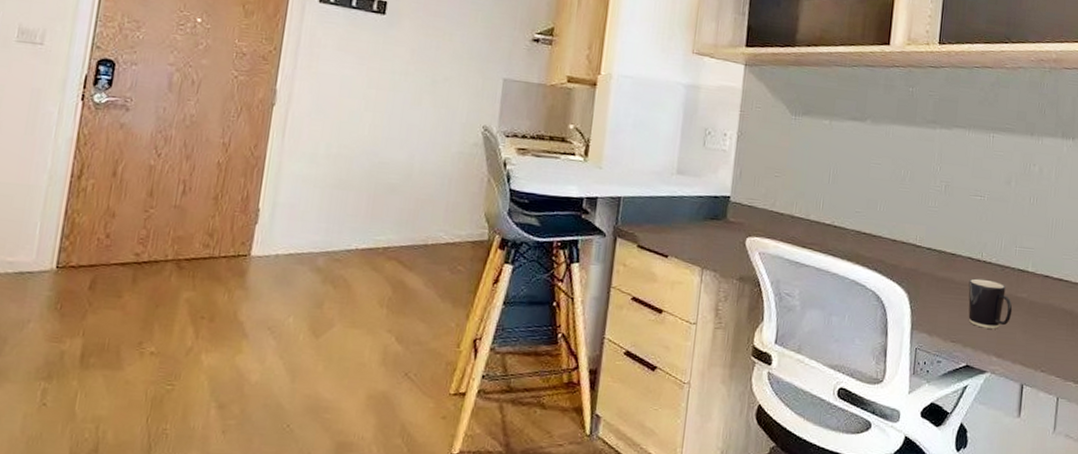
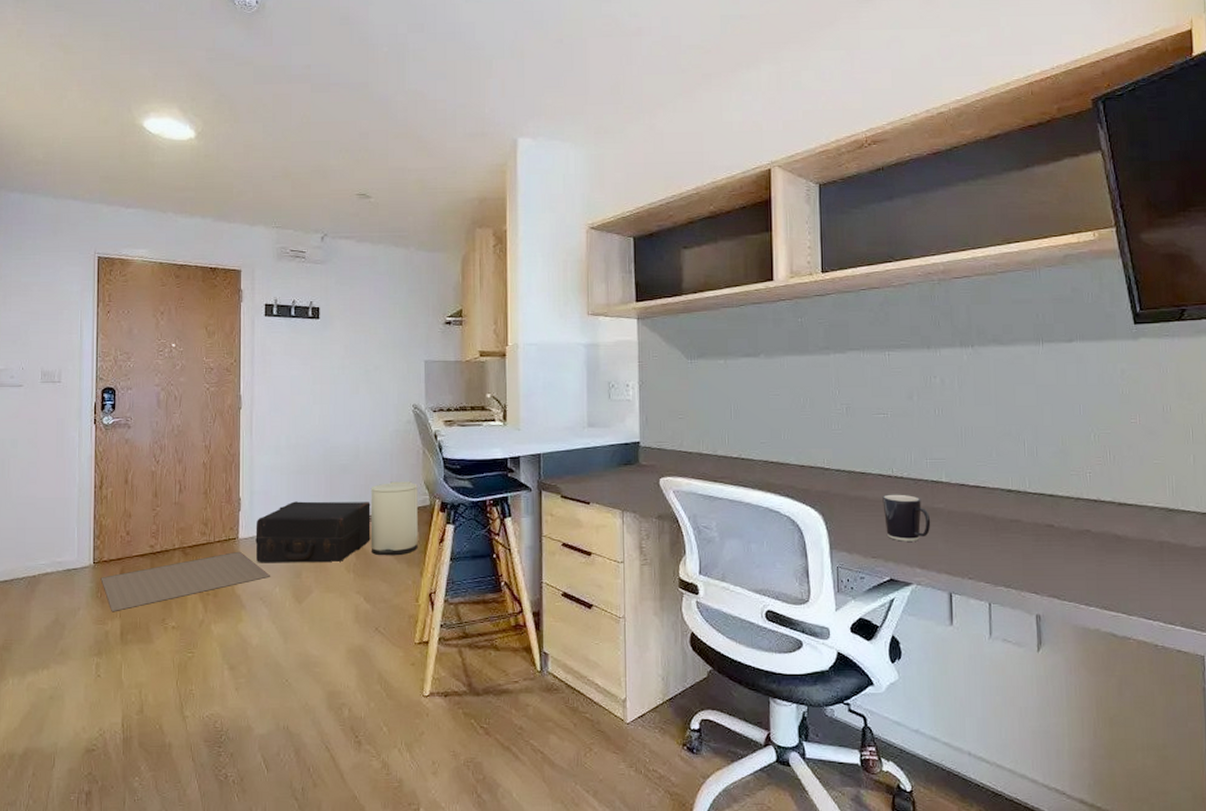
doormat: none [63,270,284,329] -> present [100,551,270,612]
suitcase: none [269,219,418,294] -> present [255,501,371,563]
pedal bin: none [411,209,477,293] -> present [370,481,418,556]

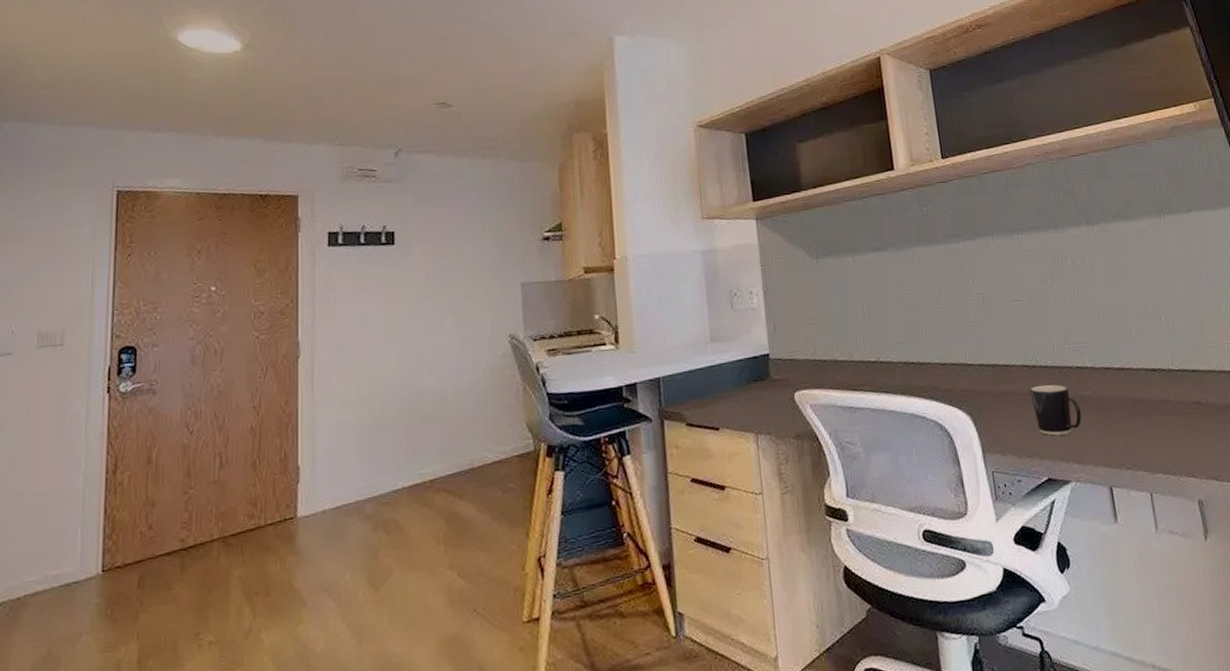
doormat: present [100,551,270,612] -> none [111,533,338,634]
suitcase: present [255,501,371,563] -> none [319,454,464,546]
pedal bin: present [370,481,418,556] -> none [462,424,522,519]

